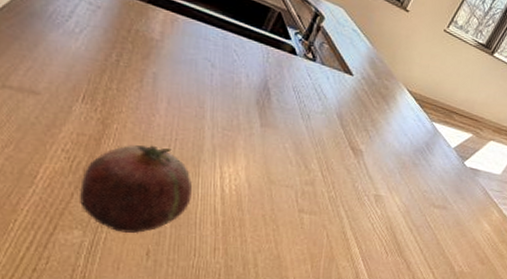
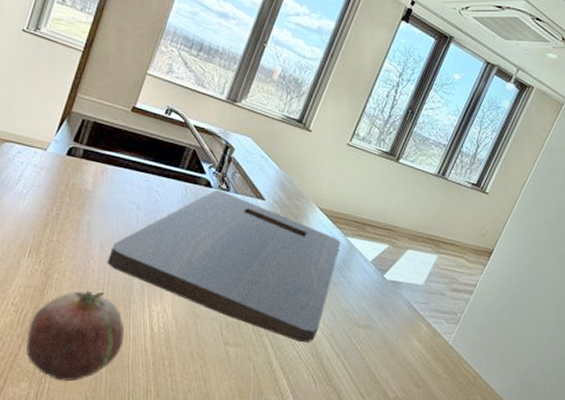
cutting board: none [174,58,427,217] -> present [106,189,341,343]

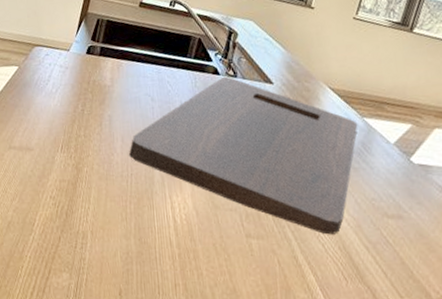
fruit: present [27,290,125,381] -> none [65,183,150,273]

